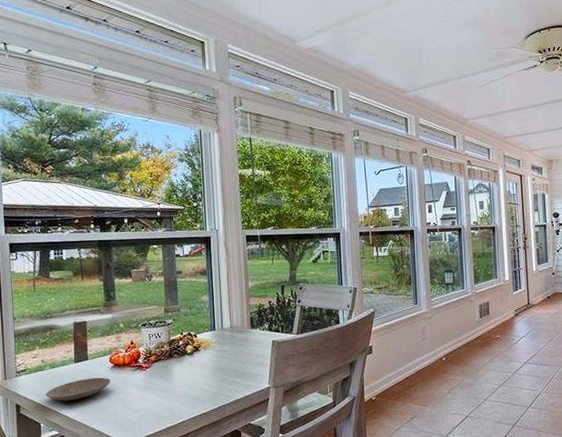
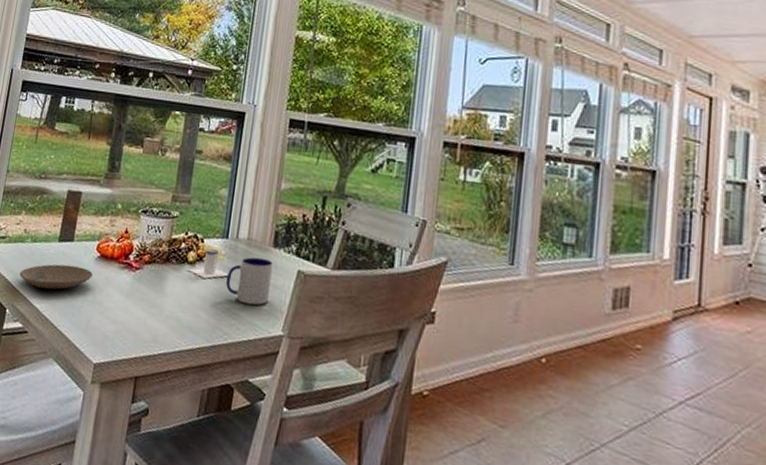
salt shaker: none [189,340,220,362] -> present [188,248,228,279]
mug: none [219,338,254,373] -> present [225,257,273,306]

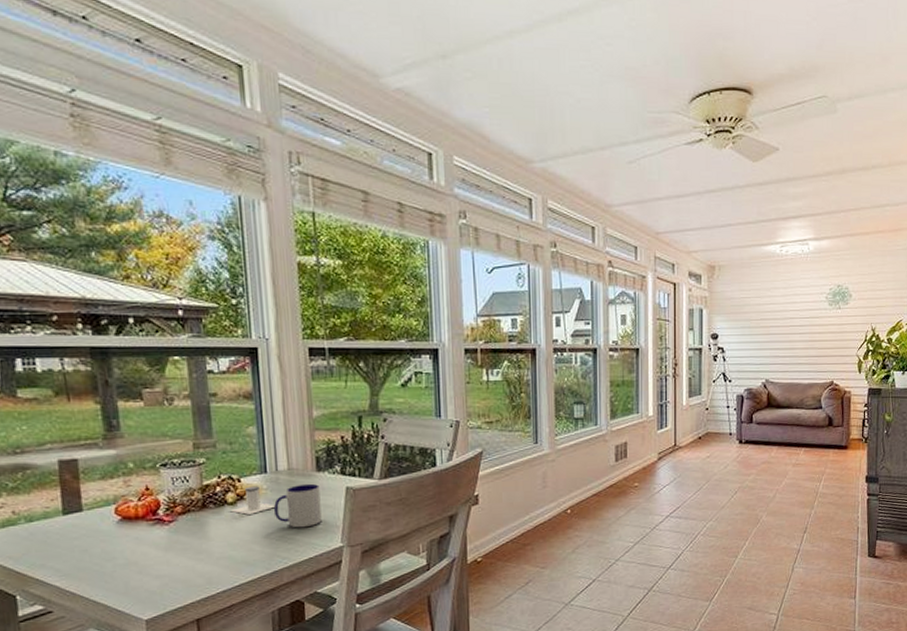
plate: present [19,264,93,290] -> none [20,534,118,567]

